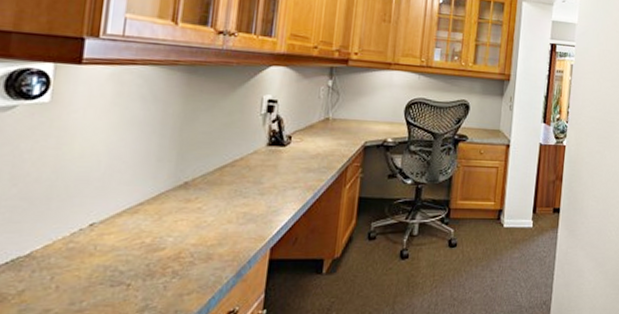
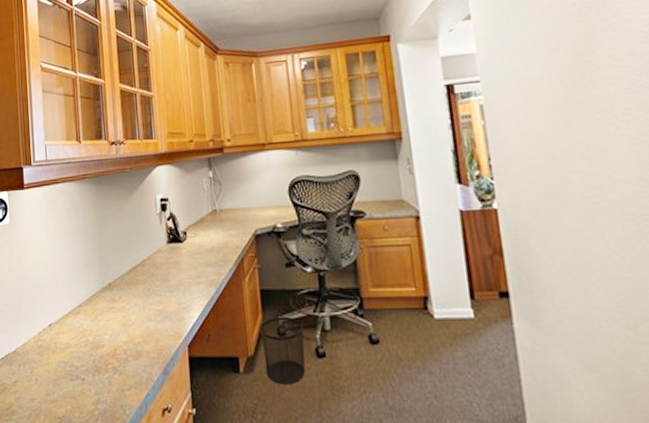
waste bin: none [349,222,394,283] -> present [259,316,306,385]

